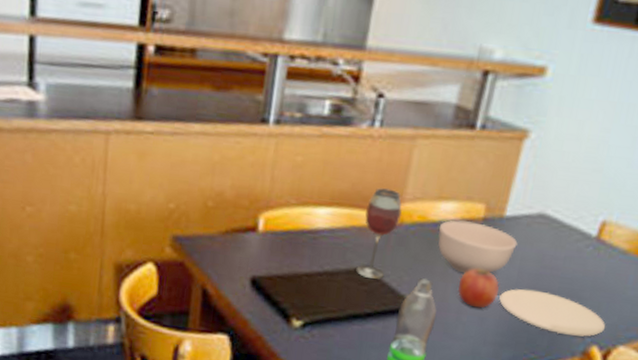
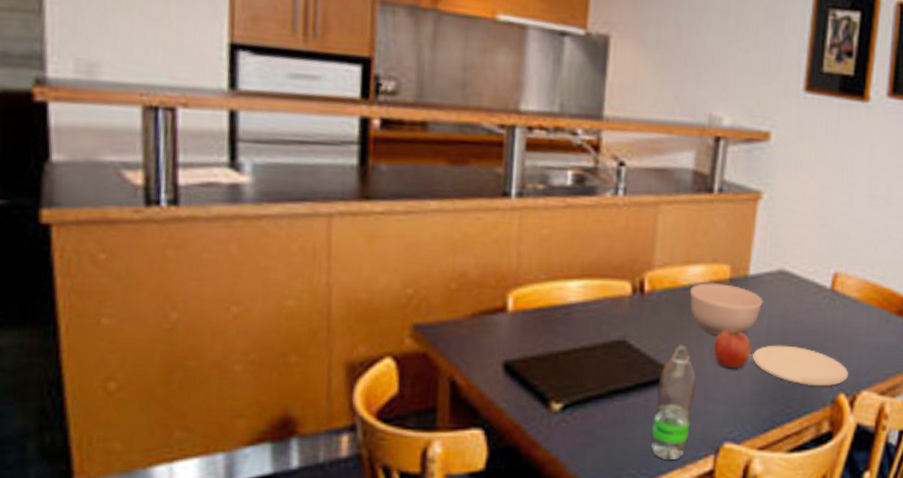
wineglass: present [356,188,402,279] -> none [613,256,653,350]

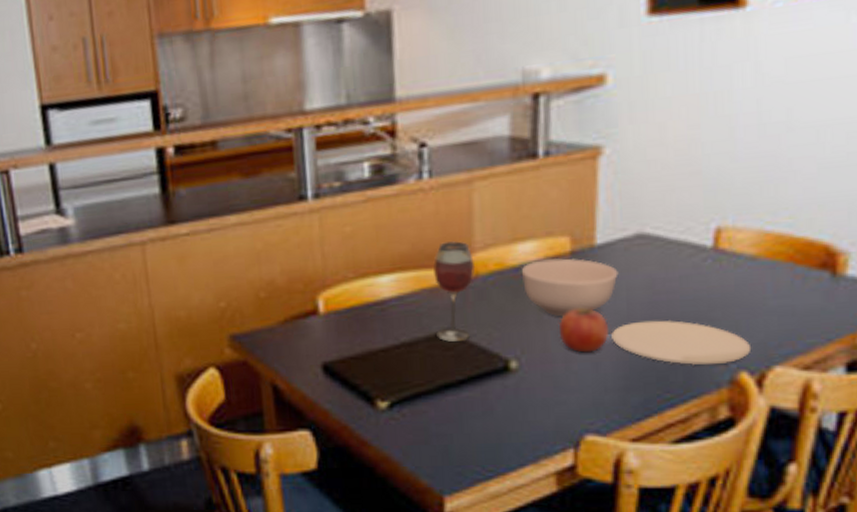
wineglass: none [613,256,653,350] -> present [433,241,476,342]
bottle: present [651,343,697,461] -> none [493,329,542,456]

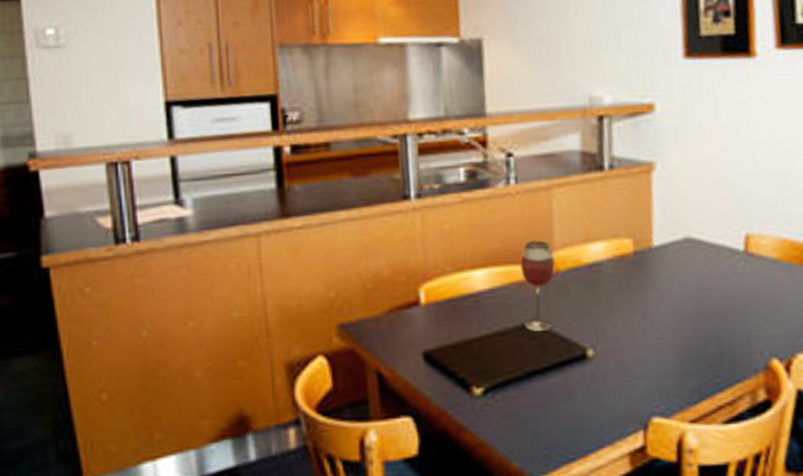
bowl: present [522,258,619,317] -> none [594,257,673,310]
fruit: present [558,308,610,353] -> none [626,302,668,342]
plate: present [611,320,752,366] -> none [669,313,780,354]

